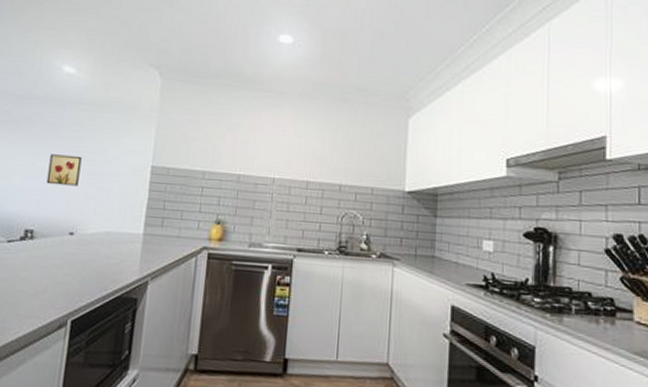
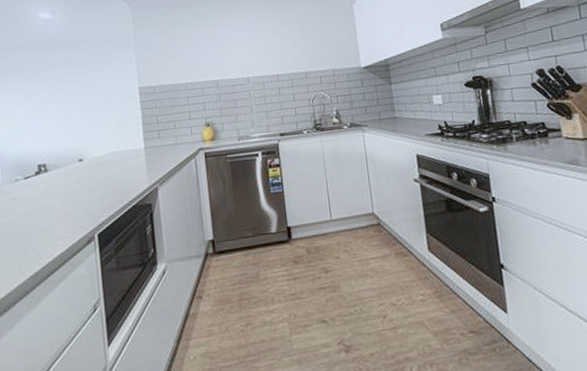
wall art: present [46,154,82,186] -> none [45,91,77,121]

